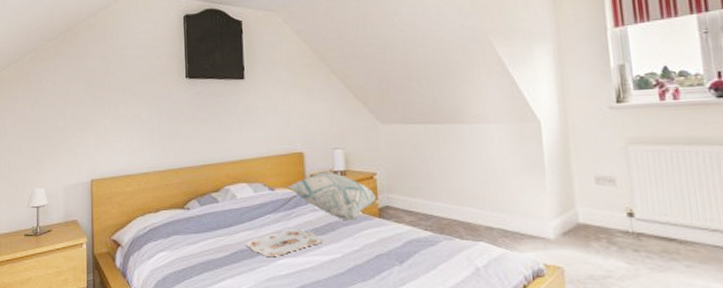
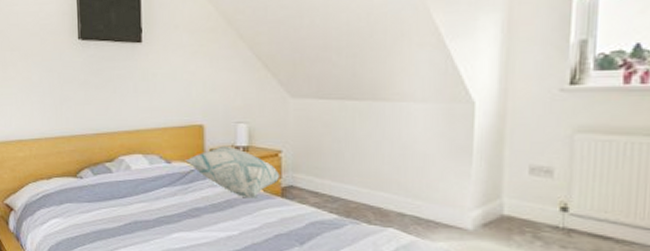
serving tray: present [246,229,323,256] -> none [140,203,220,230]

